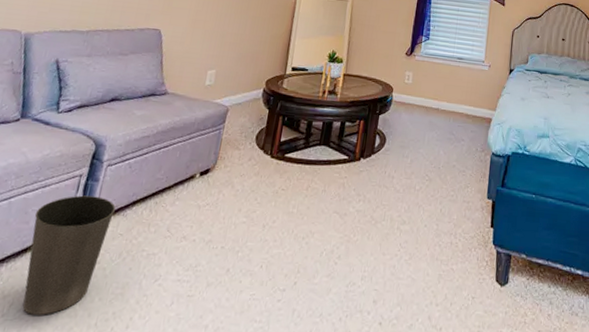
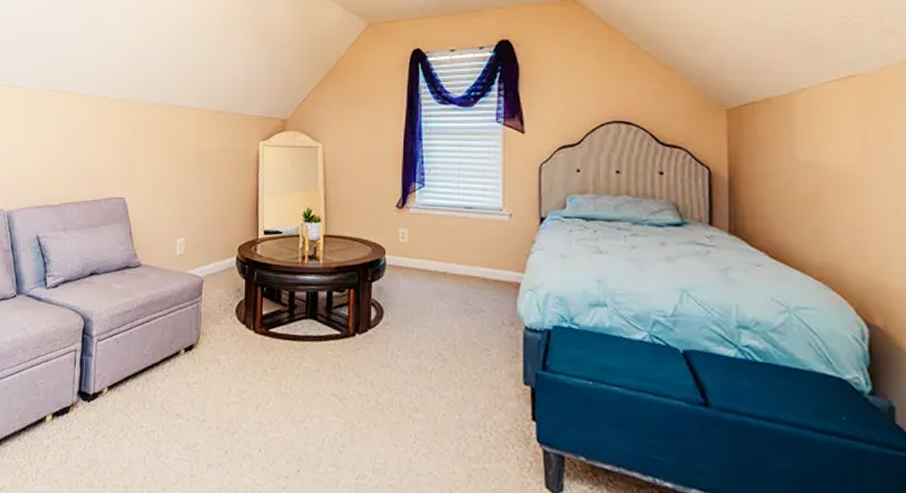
waste basket: present [22,195,116,315] -> none [43,369,111,483]

